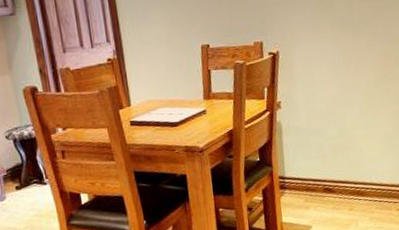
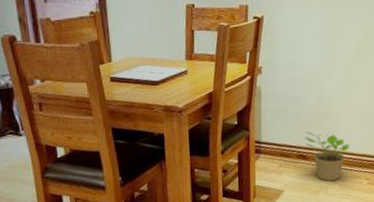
potted plant: none [329,164,377,214] -> present [304,131,349,181]

